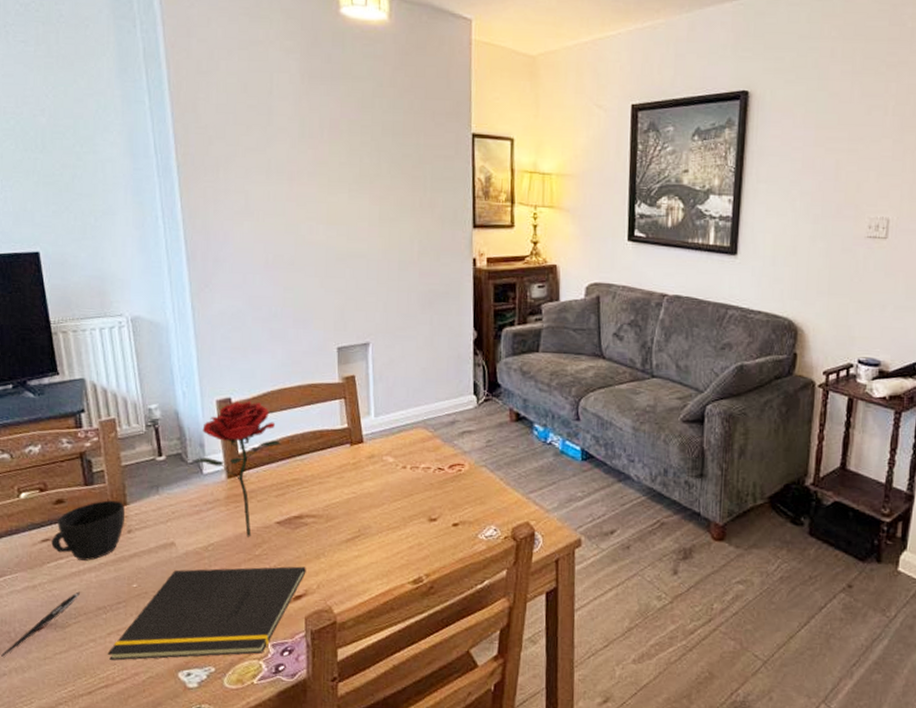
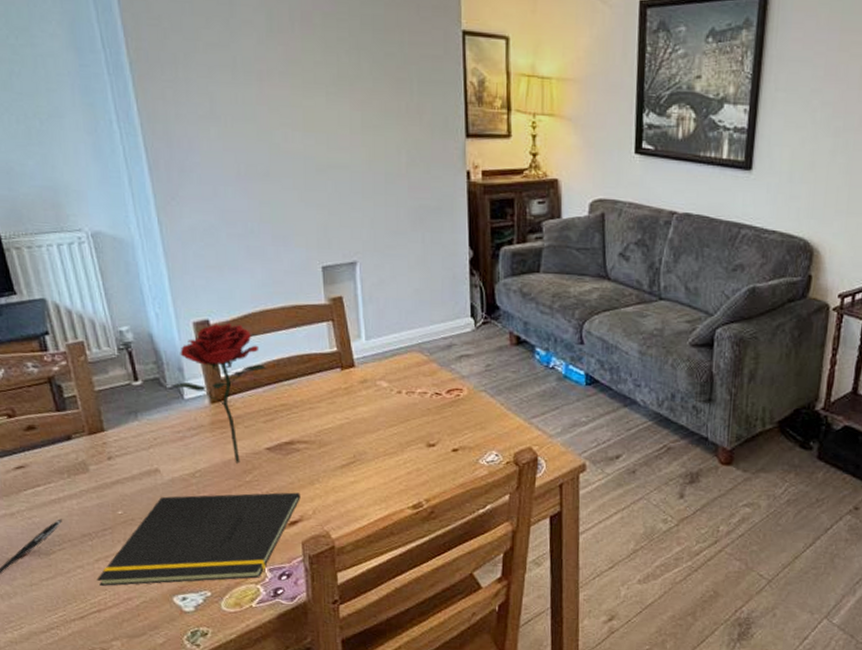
cup: present [51,500,126,561] -> none [26,426,104,488]

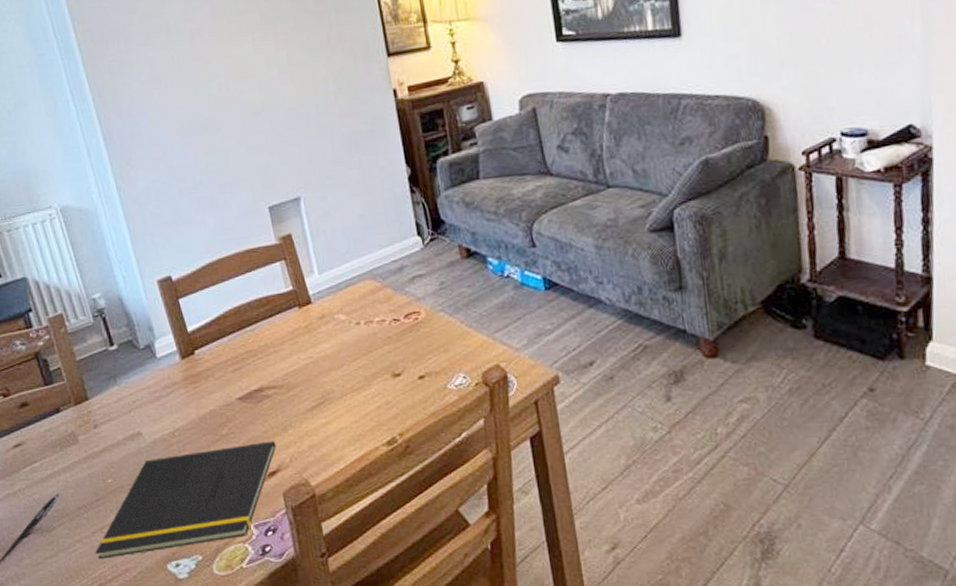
flower: present [173,323,267,464] -> none [146,276,229,418]

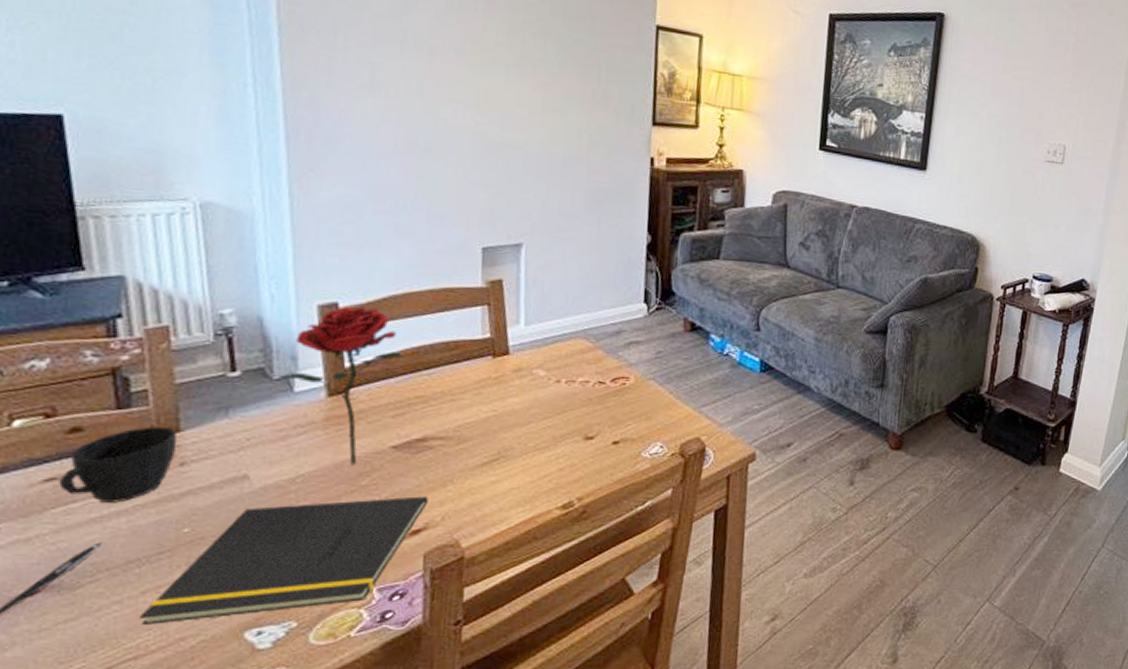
cup: none [23,397,90,462] -> present [59,426,178,503]
flower: none [146,276,229,418] -> present [282,306,404,465]

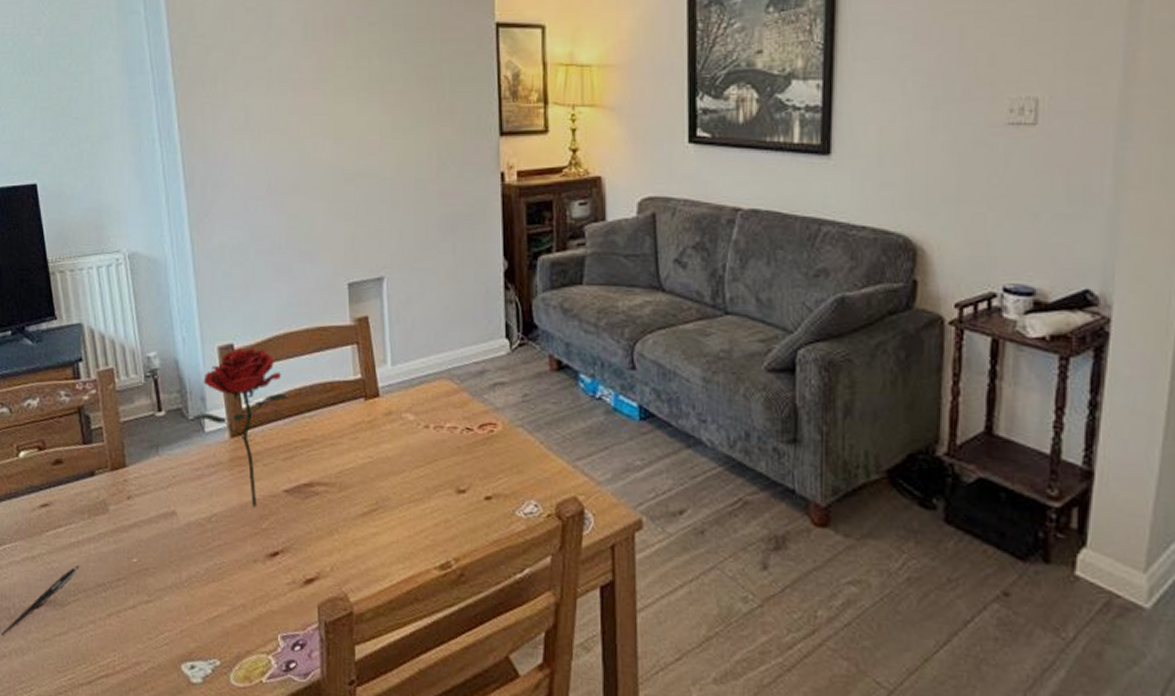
cup: present [59,426,178,503] -> none [50,461,125,530]
notepad: present [139,496,428,625] -> none [107,543,318,647]

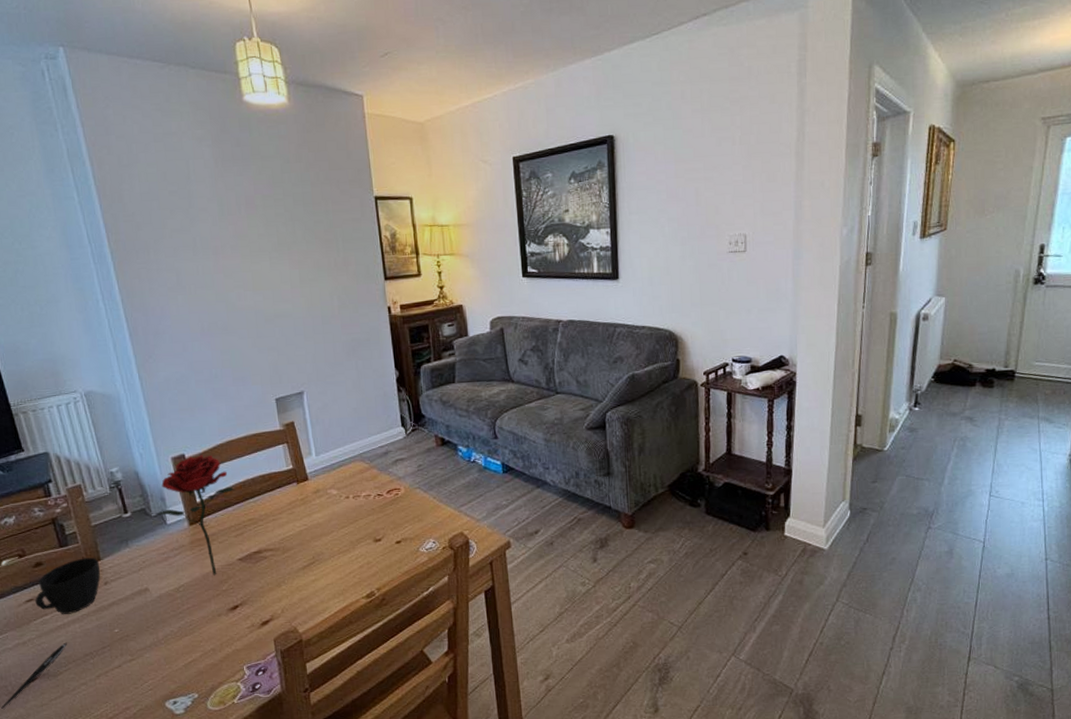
cup: none [50,461,125,530] -> present [35,557,101,614]

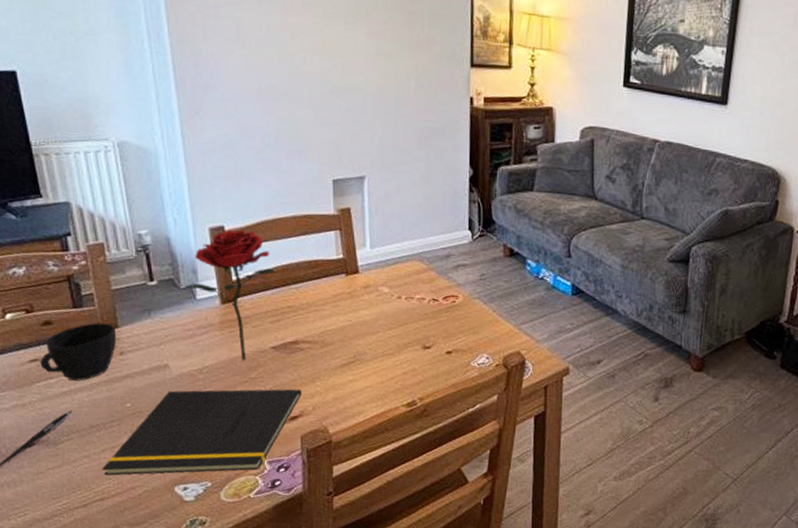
notepad: none [98,595,270,699] -> present [102,389,302,476]

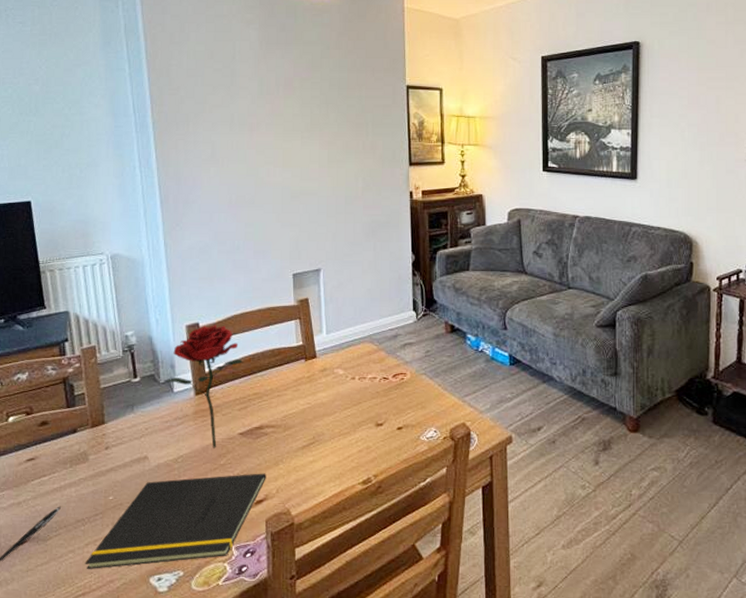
cup: present [40,323,117,381] -> none [35,420,104,477]

